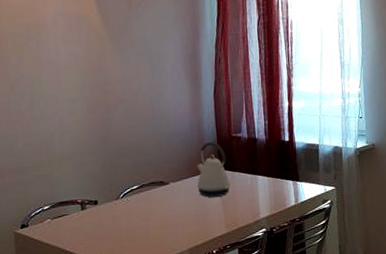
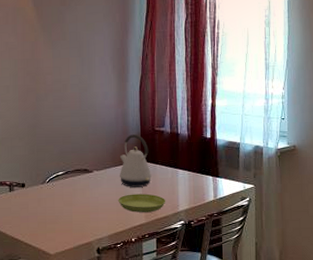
saucer: none [197,202,247,223] -> present [118,193,166,213]

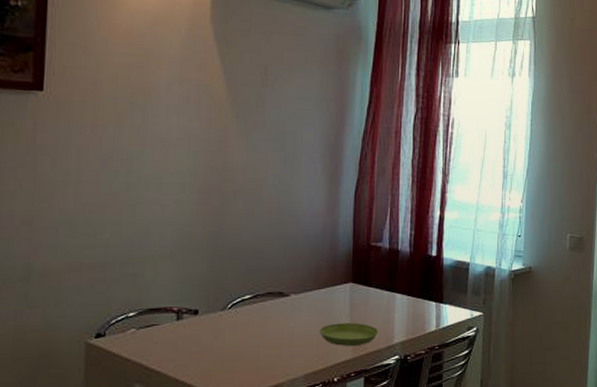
kettle: present [119,134,151,187] -> none [323,250,363,315]

